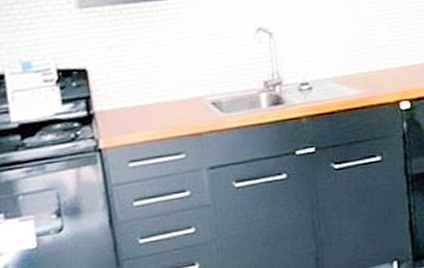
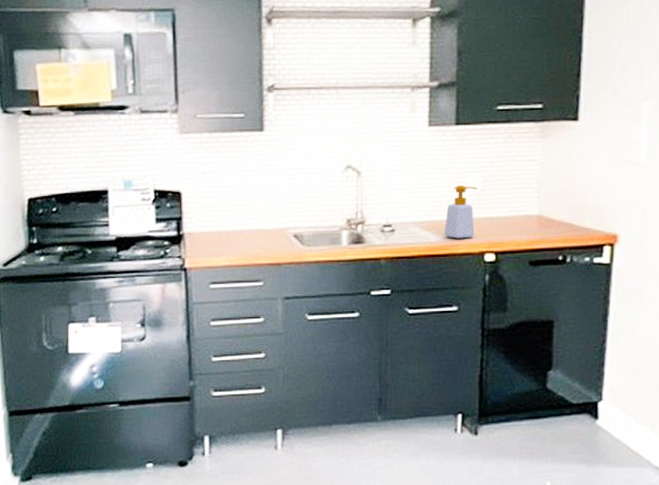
soap bottle: none [359,38,389,91] -> present [444,185,477,239]

